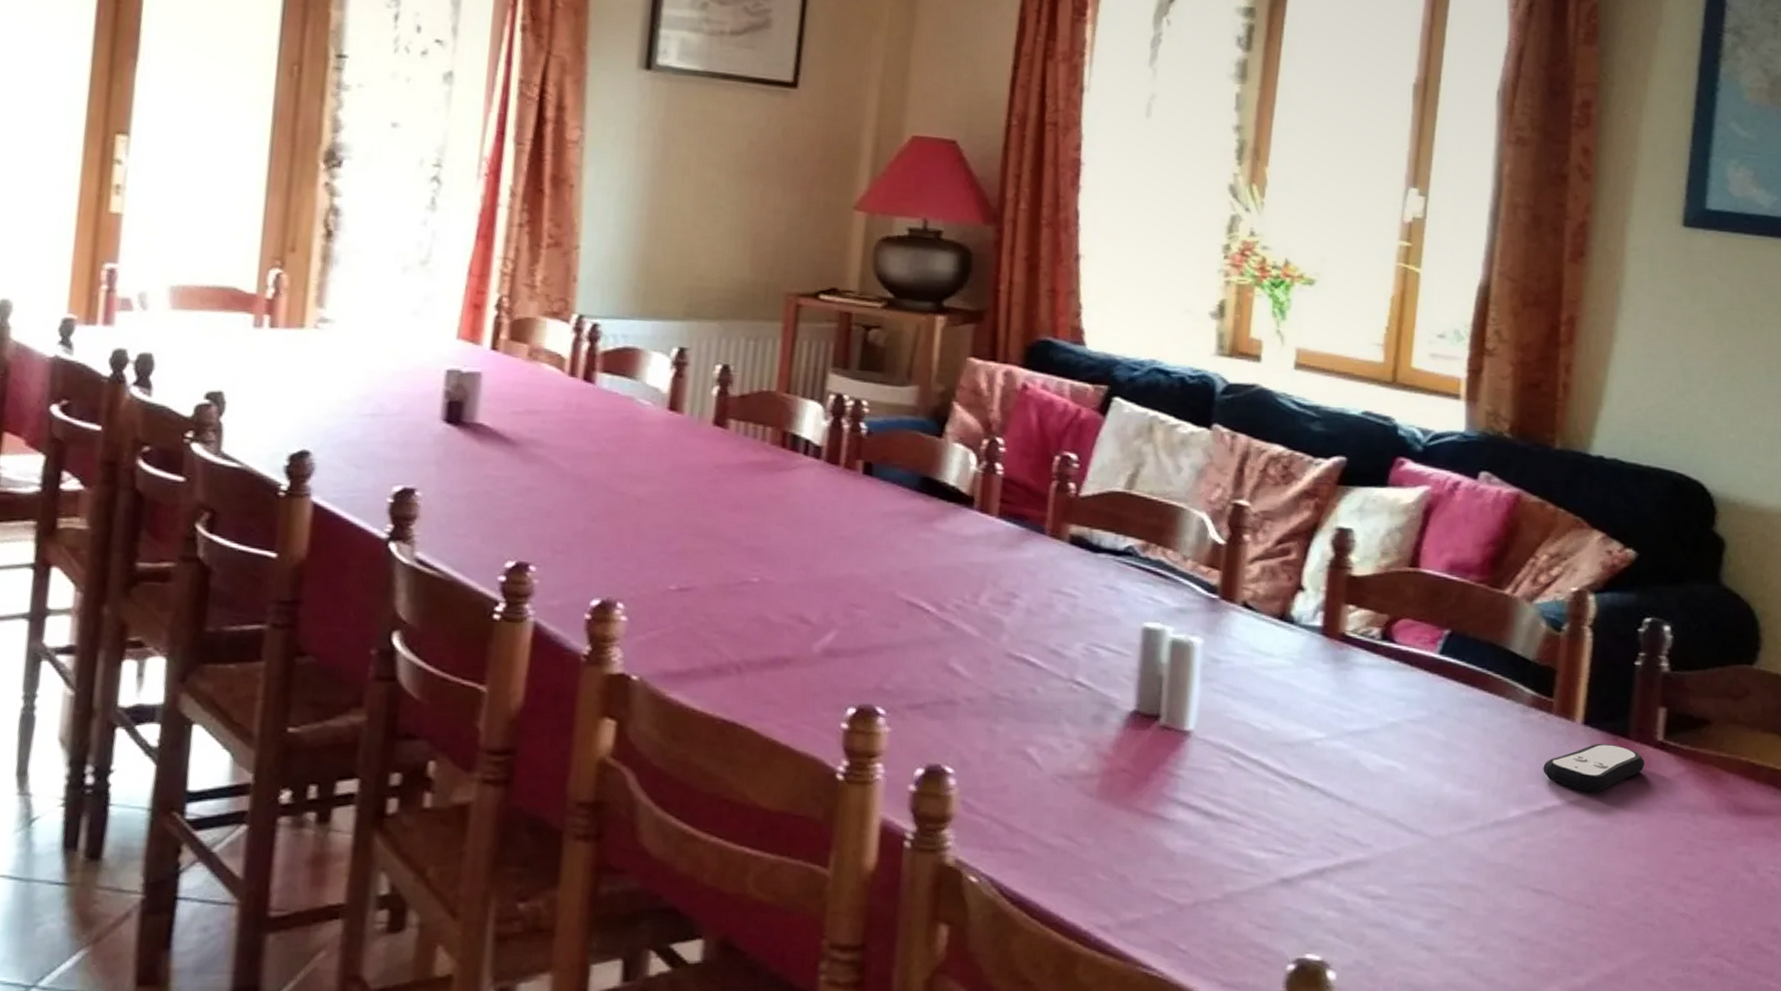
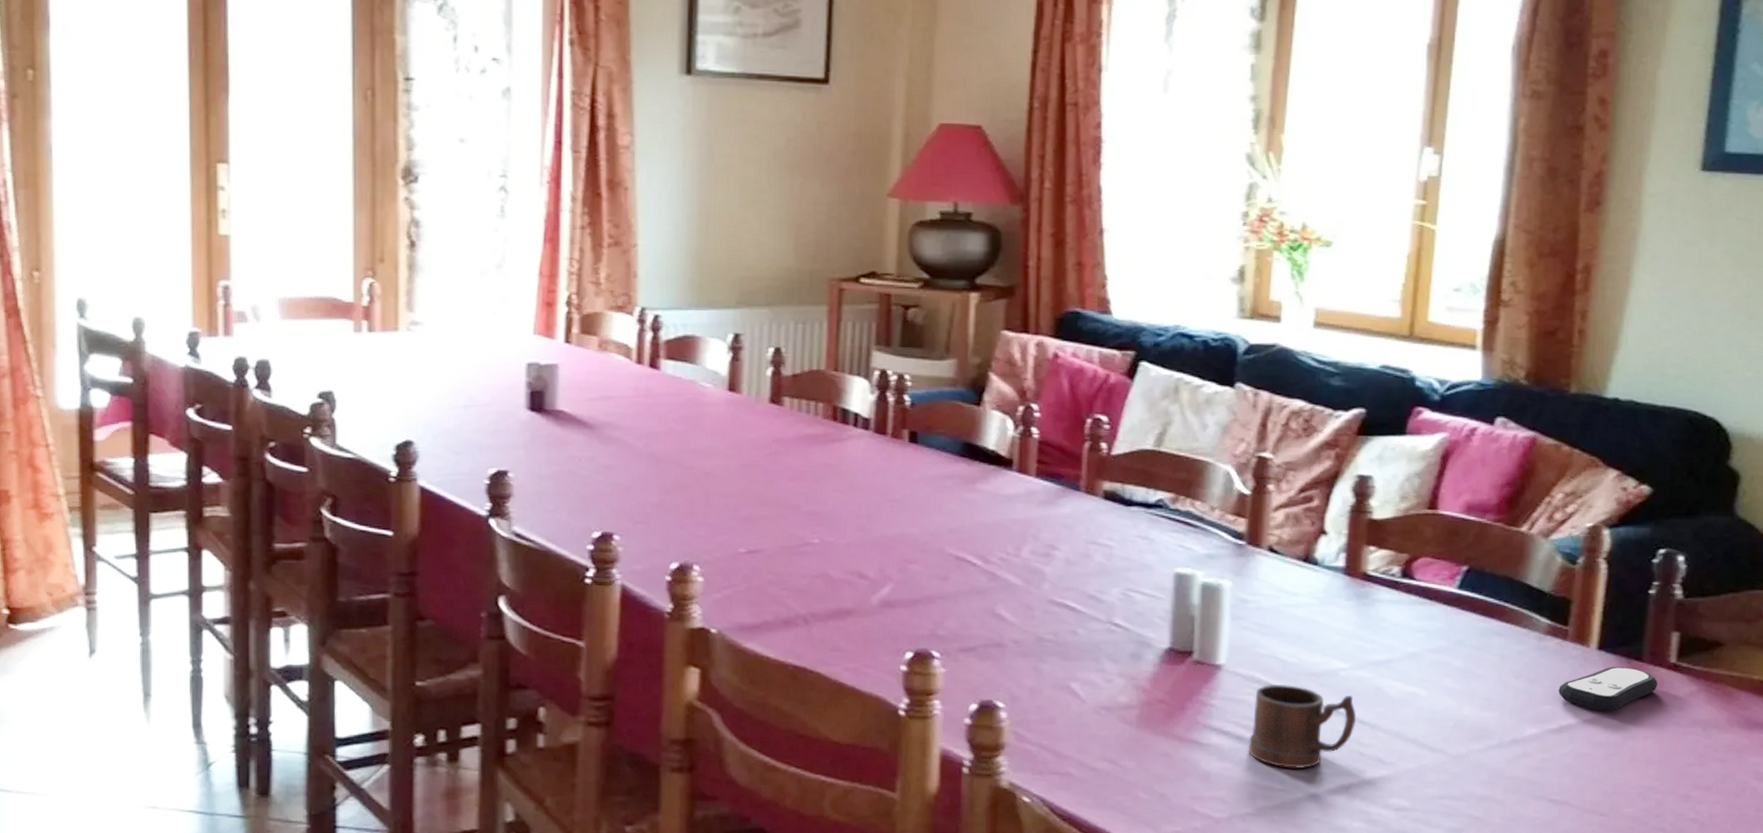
mug: none [1216,753,1332,849] -> present [1248,684,1357,768]

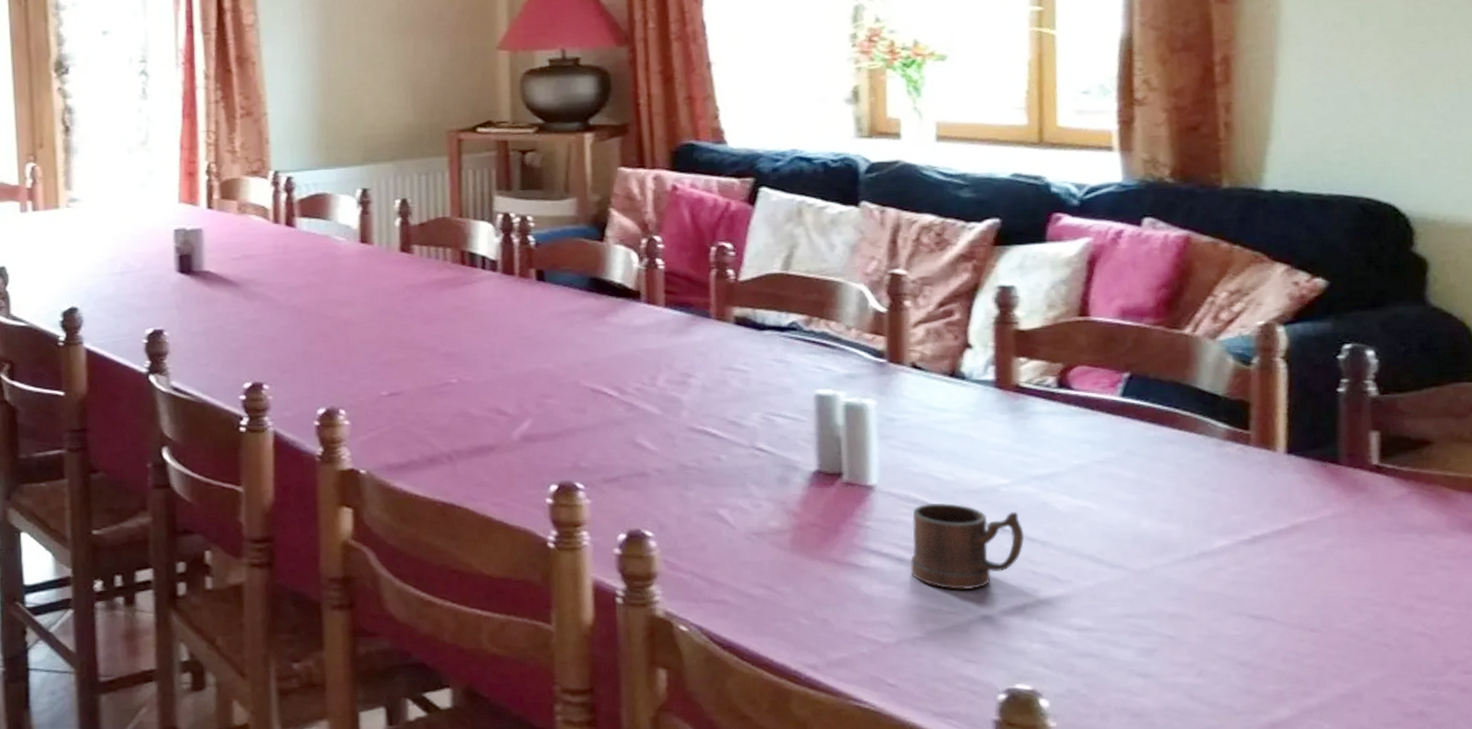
remote control: present [1558,666,1657,711] -> none [1246,470,1360,519]

